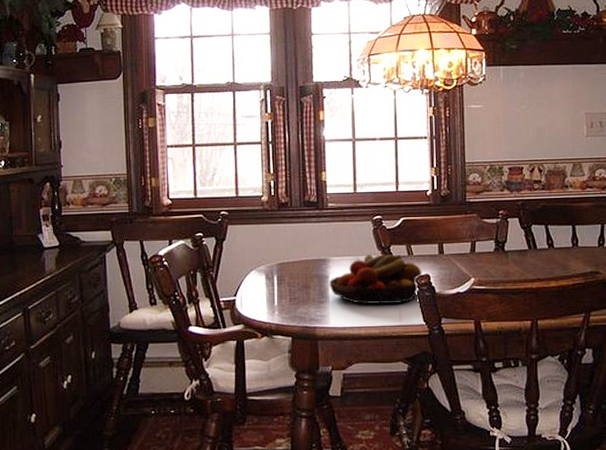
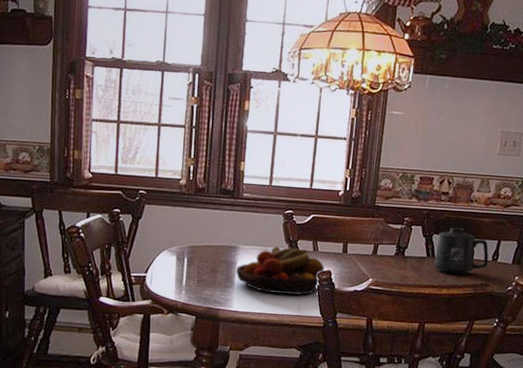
mug: none [537,215,594,265] -> present [433,227,489,275]

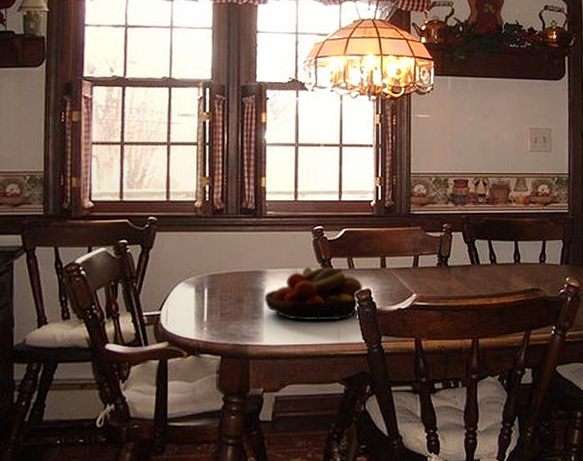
mug: present [433,227,489,275] -> none [479,230,536,281]

